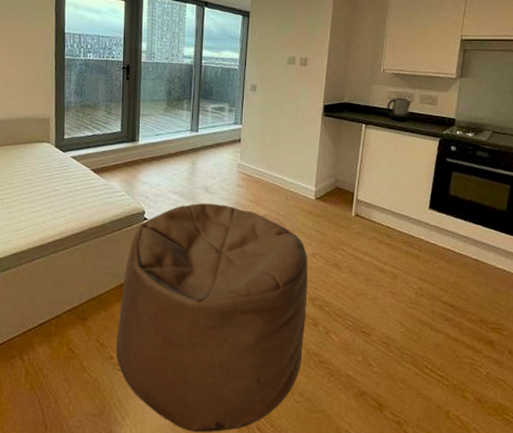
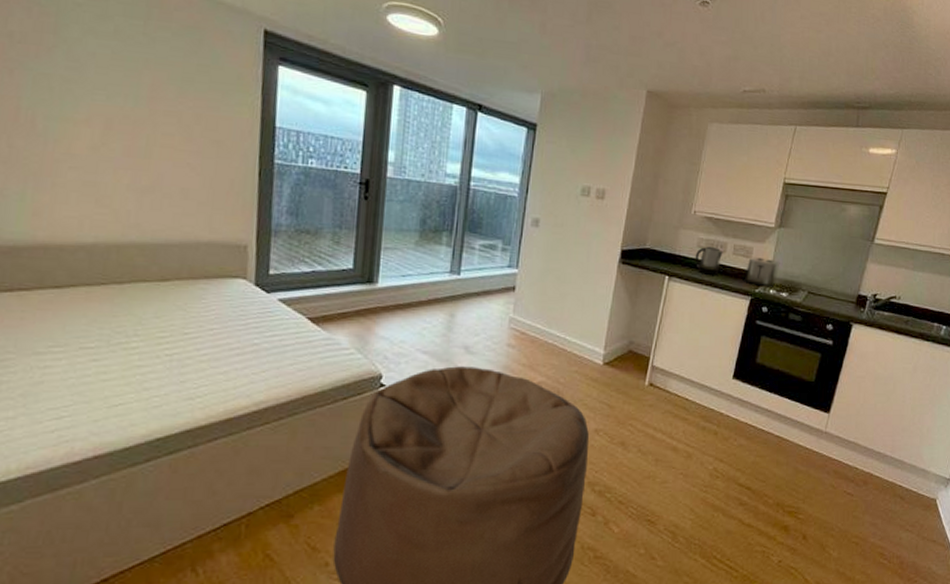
toaster: none [431,104,464,129] -> present [744,257,780,288]

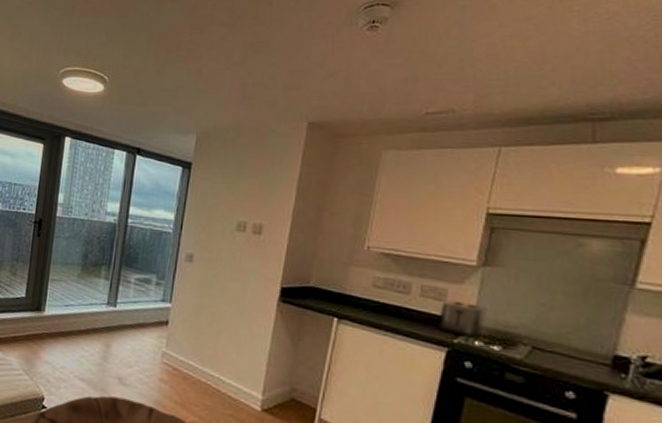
kettle: present [695,246,723,275] -> none [370,286,407,320]

